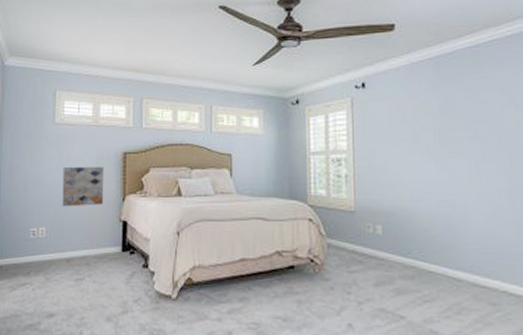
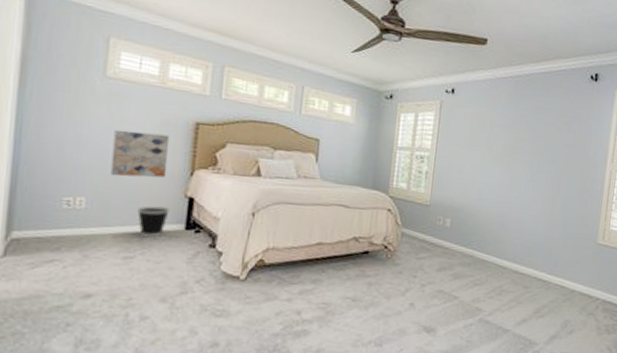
wastebasket: none [84,231,108,260] -> present [137,206,170,238]

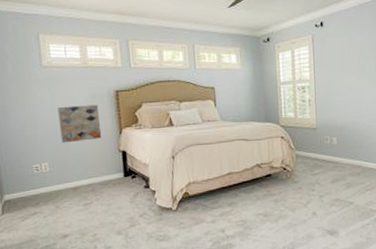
wastebasket: present [137,206,170,238] -> none [87,161,110,187]

